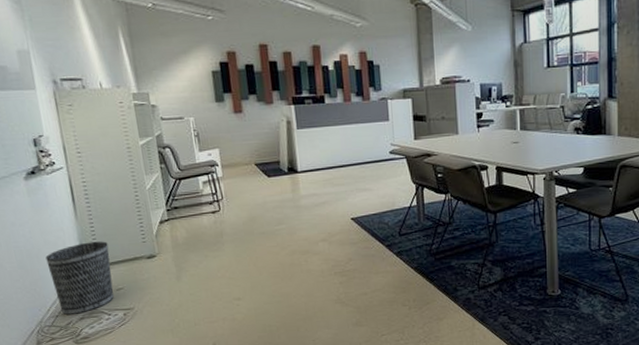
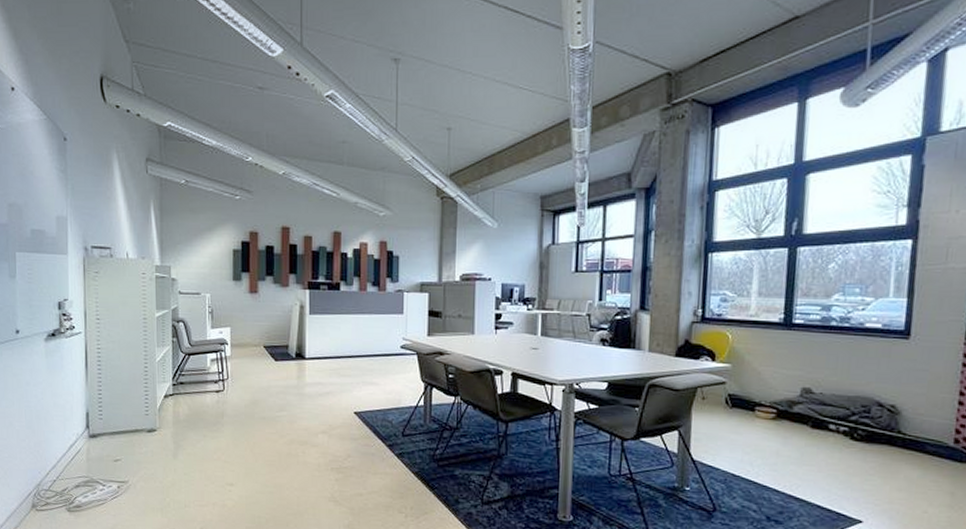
wastebasket: present [45,241,114,315] -> none [53,409,113,481]

